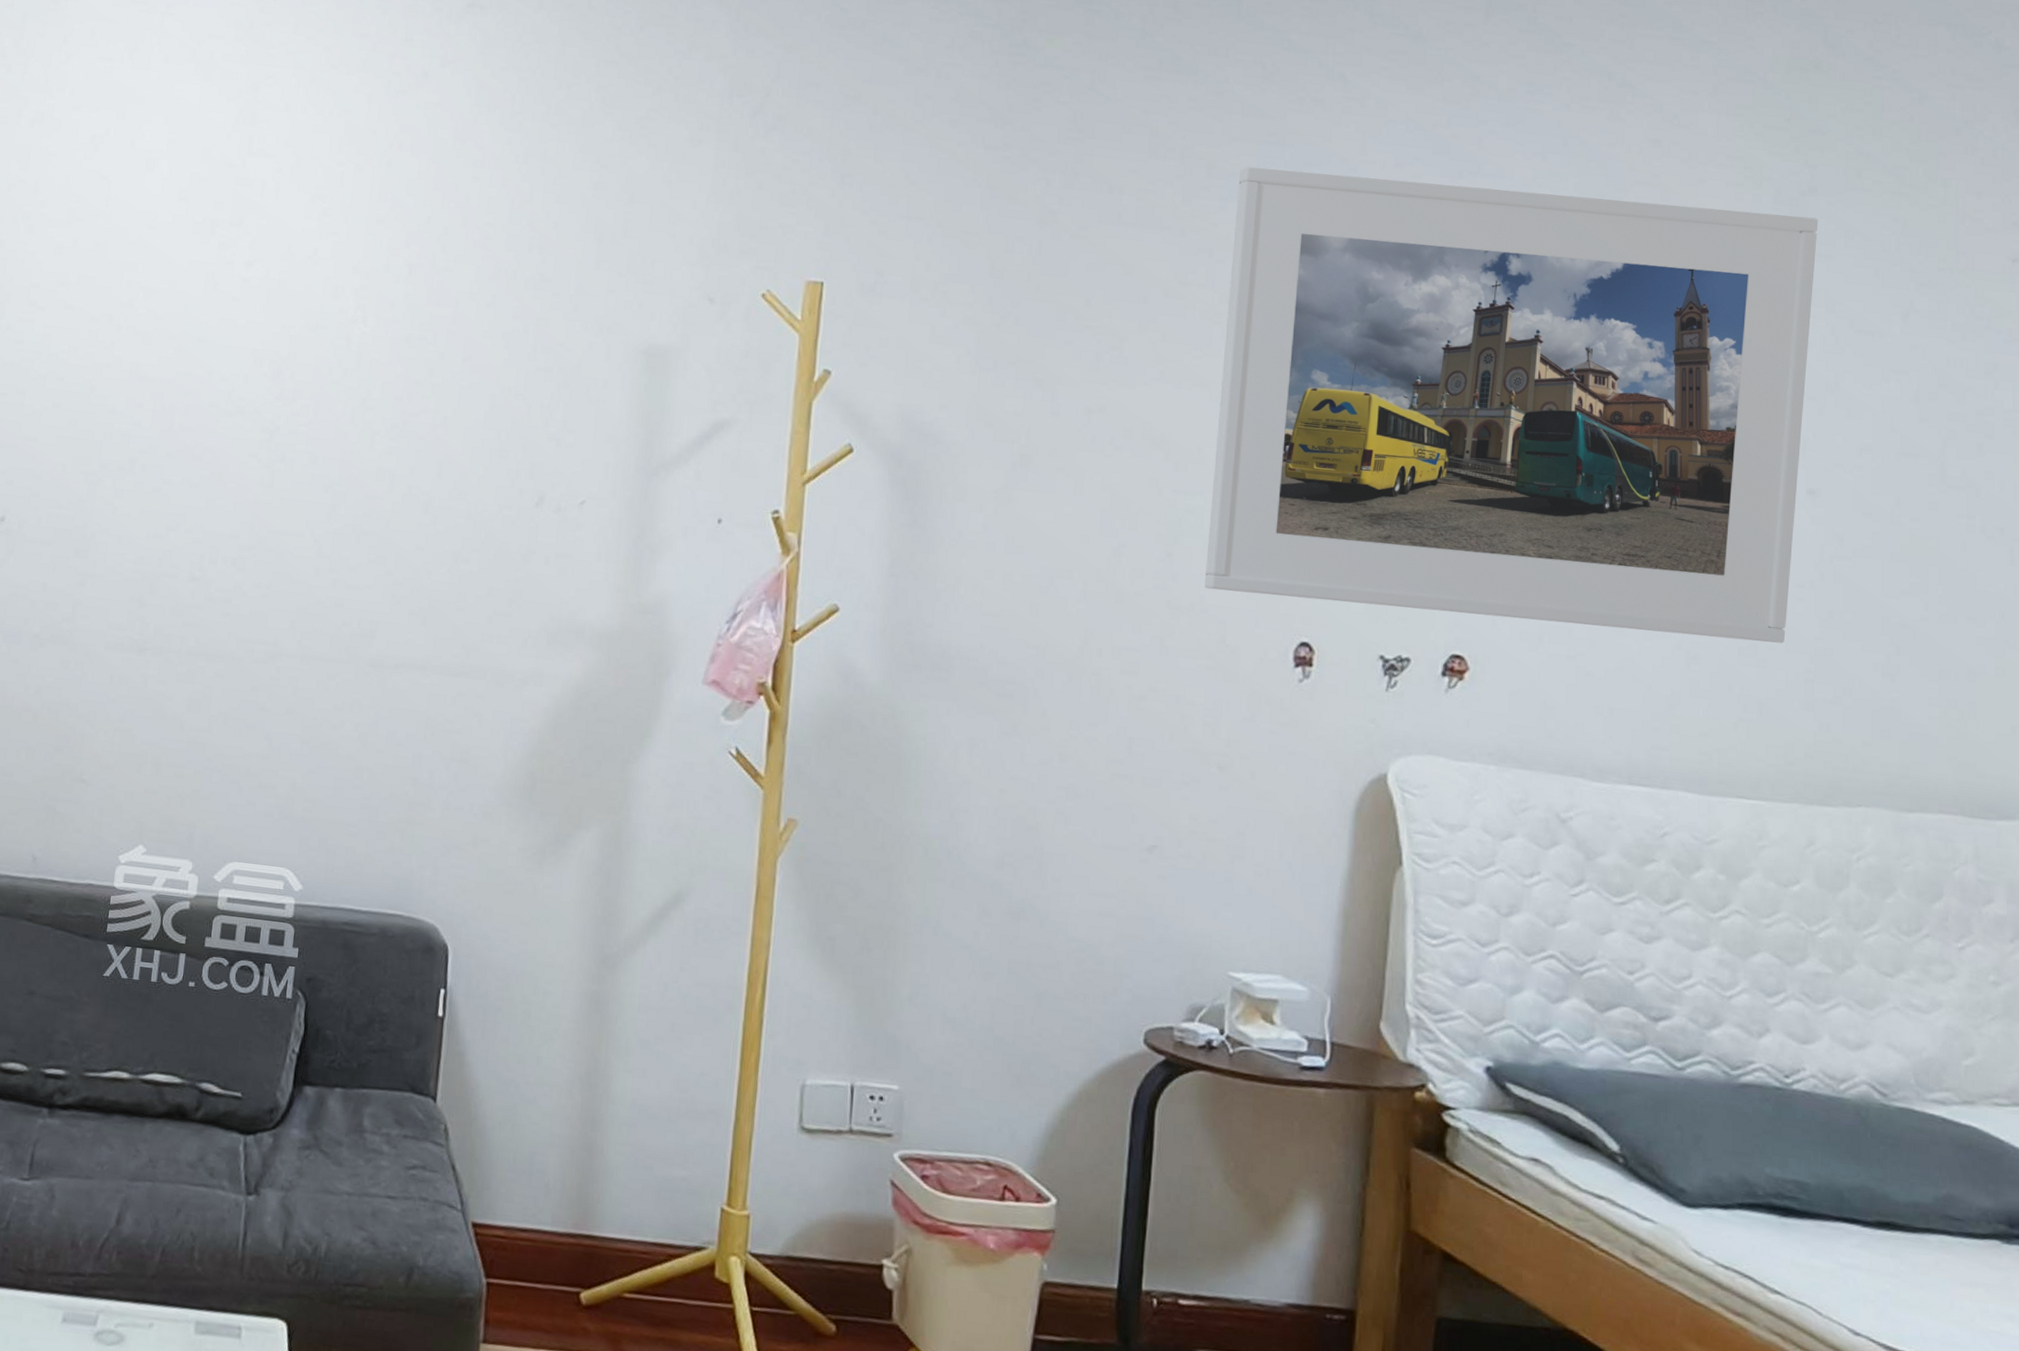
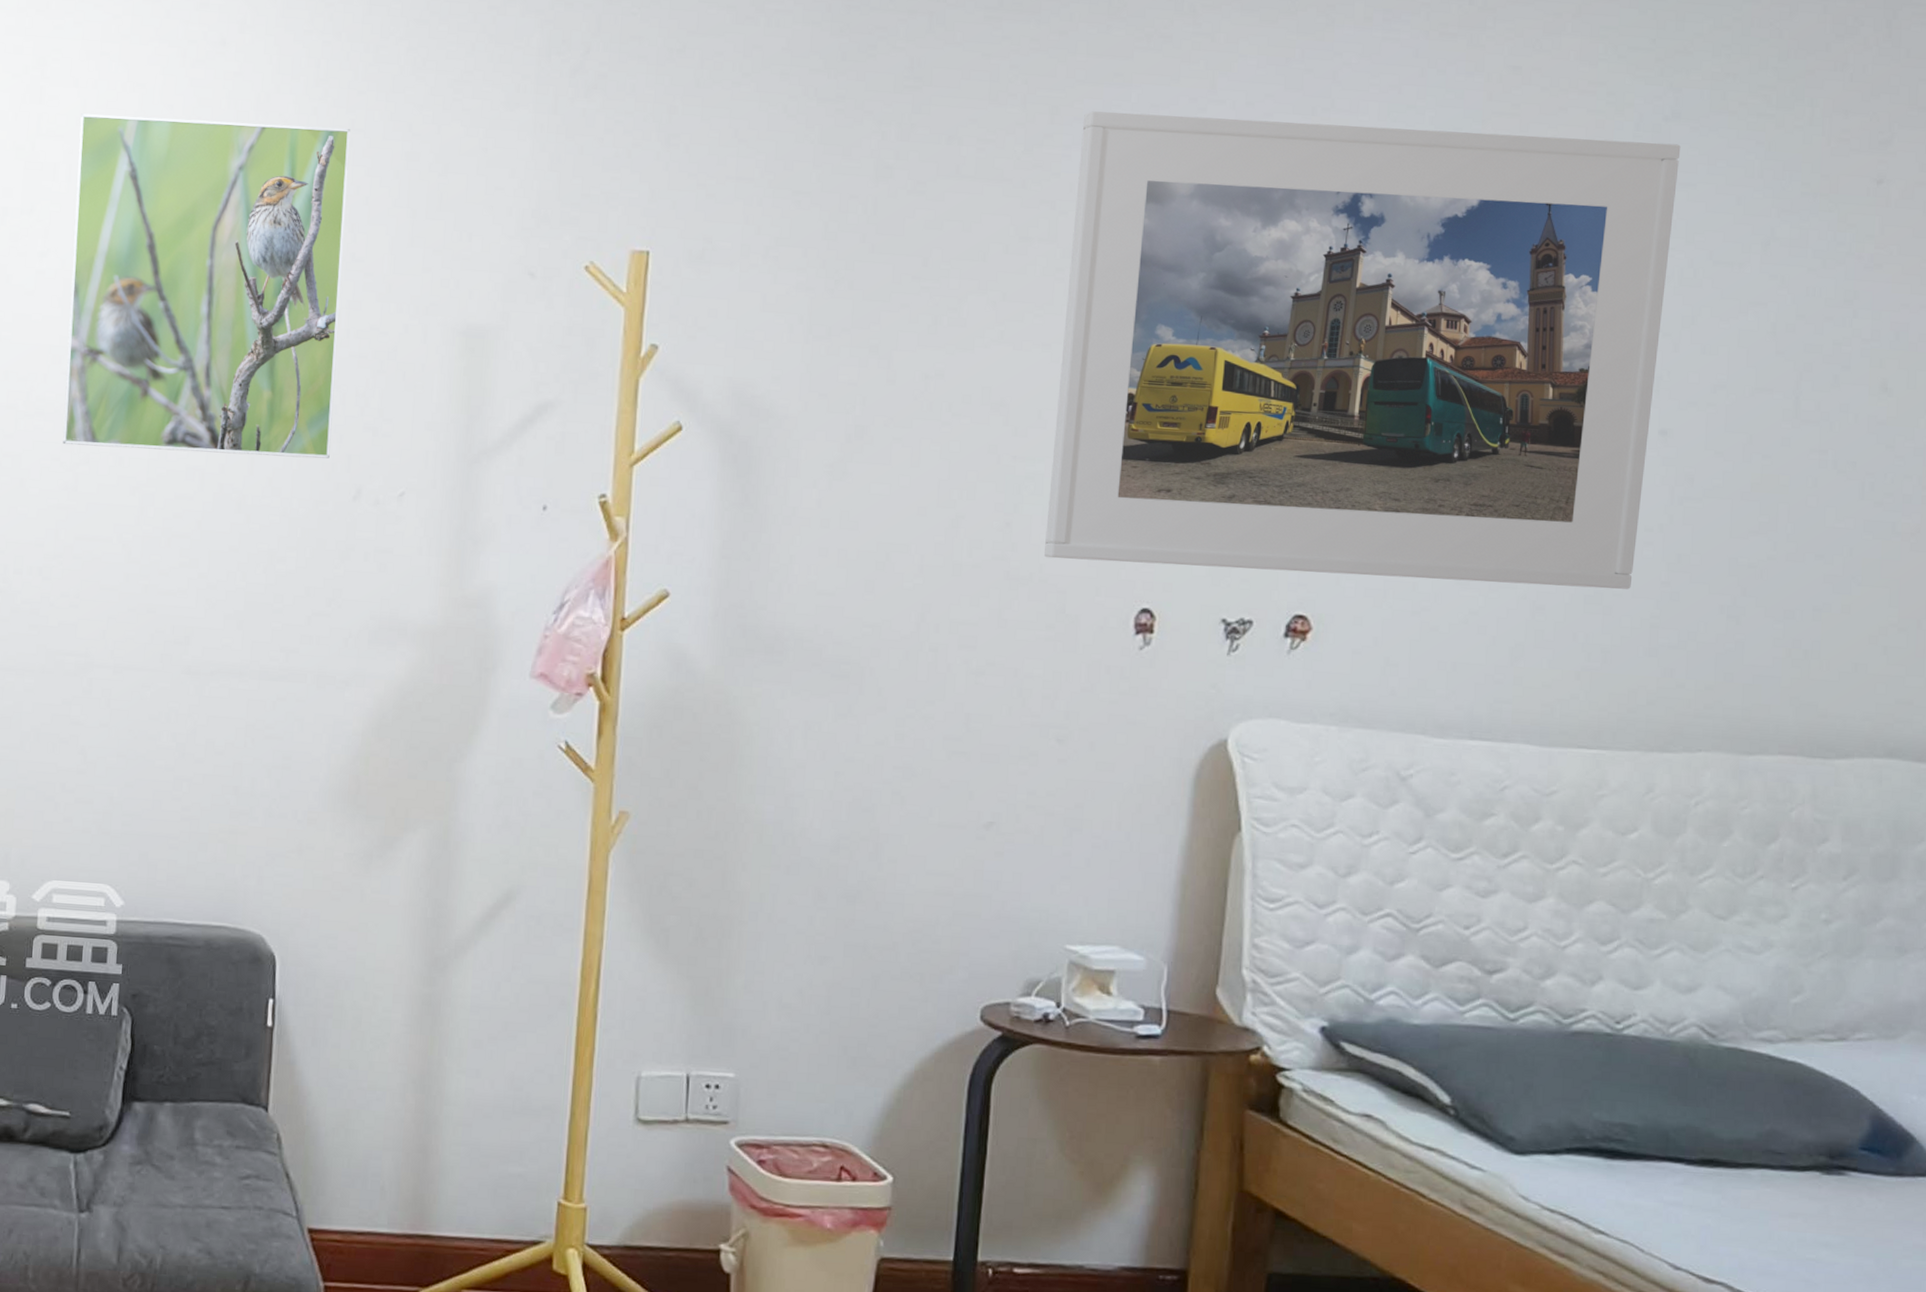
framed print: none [261,135,543,466] -> present [63,113,351,459]

